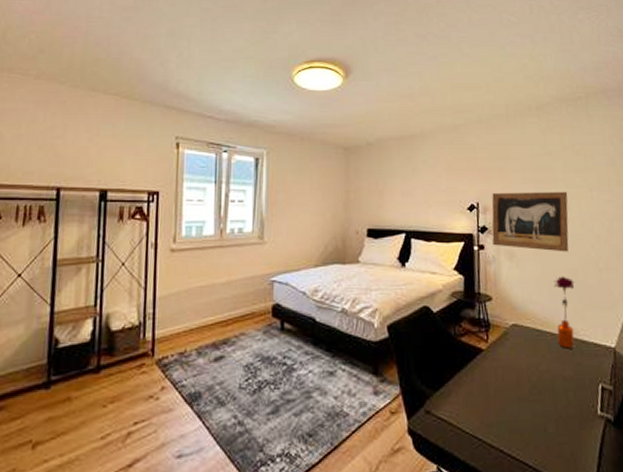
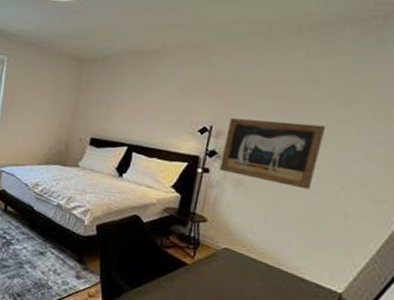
flower: present [553,276,575,349] -> none [272,212,309,284]

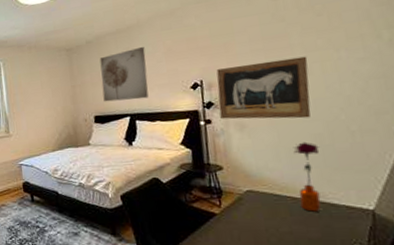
wall art: none [105,75,163,132] -> present [99,46,149,102]
flower: none [272,212,309,284] -> present [293,142,322,212]

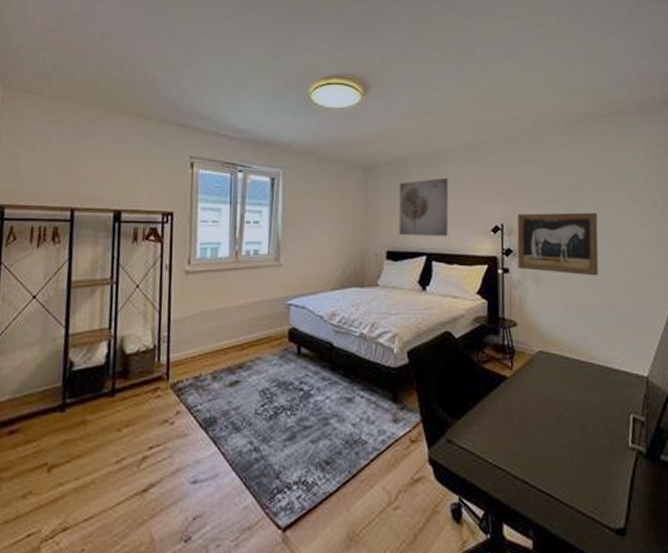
flower: present [293,142,322,212] -> none [582,301,605,377]

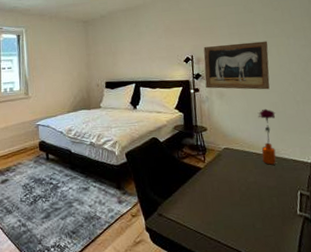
wall art: present [398,177,449,237] -> none [111,23,151,70]
flower: none [582,301,605,377] -> present [257,108,277,165]

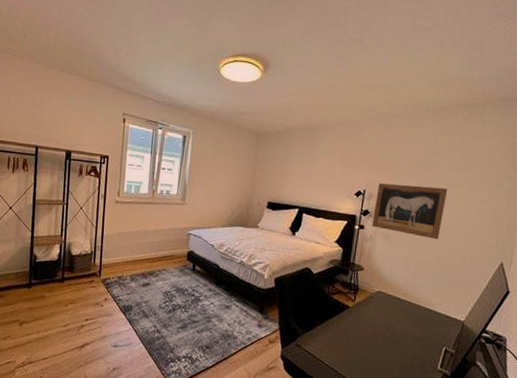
flower: present [257,108,277,165] -> none [414,258,439,317]

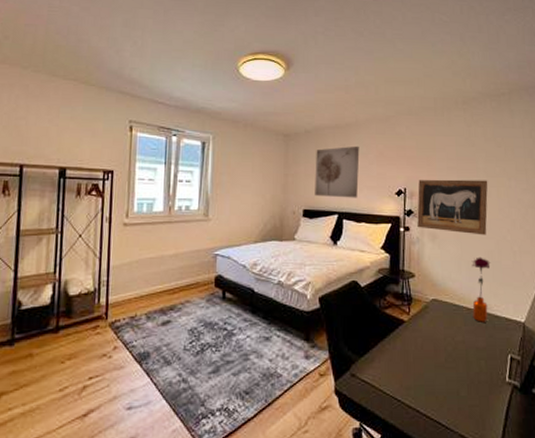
wall art: none [279,147,325,196] -> present [315,146,360,198]
flower: none [414,258,439,317] -> present [471,257,491,322]

